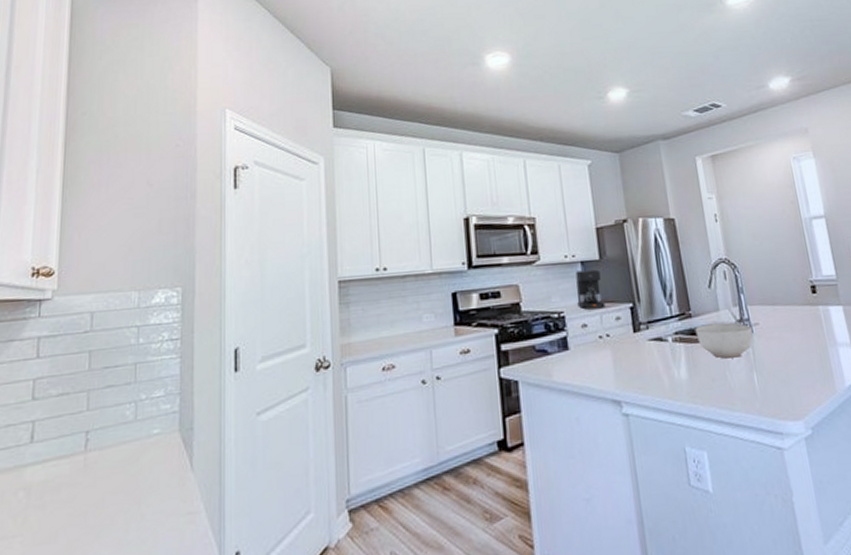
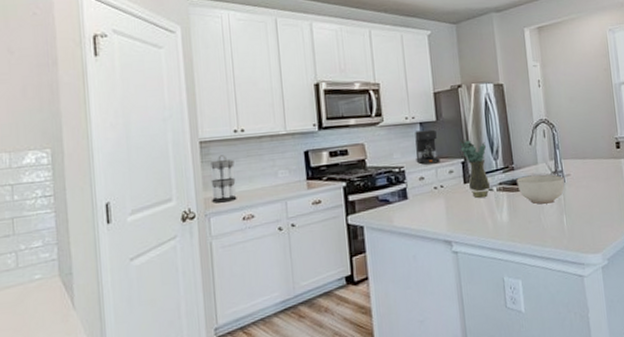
spice rack: none [349,296,377,351] -> present [211,155,237,203]
vase: none [626,281,665,350] -> present [459,139,491,199]

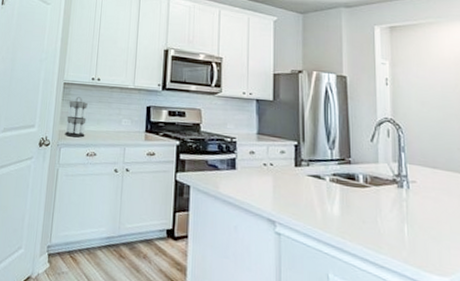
coffee maker: present [415,129,440,165] -> none [249,106,273,141]
vase: present [459,139,491,199] -> none [294,122,323,186]
bowl: present [516,174,565,204] -> none [352,172,408,208]

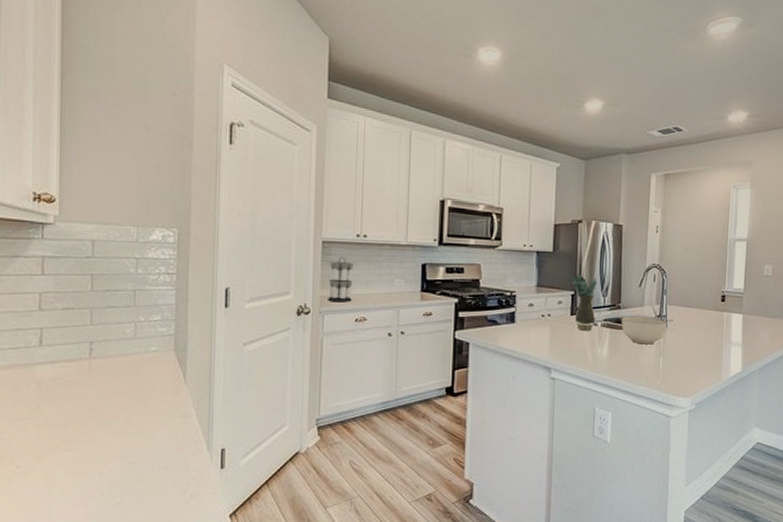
vase: none [294,122,323,186] -> present [571,272,598,332]
bowl: none [352,172,408,208] -> present [621,316,667,345]

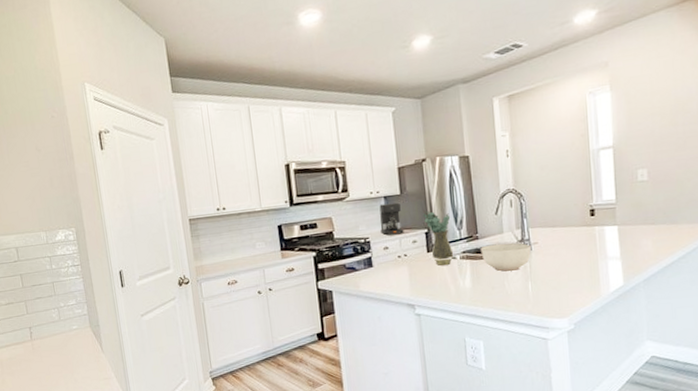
spice rack: present [328,257,353,303] -> none [199,230,222,271]
coffee maker: none [528,259,551,293] -> present [379,202,404,236]

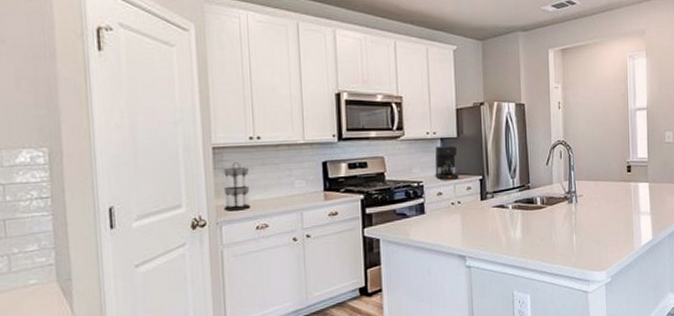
spice rack: none [199,230,222,271] -> present [223,162,251,211]
vase: present [422,211,454,266] -> none [478,156,507,216]
bowl: present [480,243,531,272] -> none [531,194,577,223]

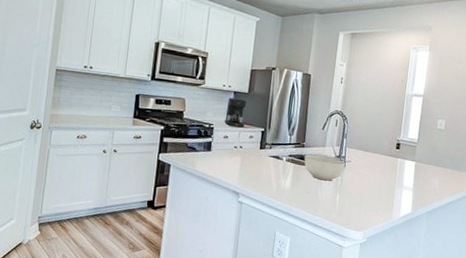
spice rack: present [223,162,251,211] -> none [56,83,80,122]
bowl: none [531,194,577,223] -> present [304,154,345,181]

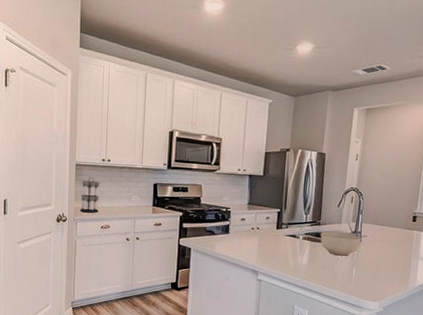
spice rack: none [56,83,80,122] -> present [80,177,100,213]
coffee maker: present [224,97,246,128] -> none [241,181,262,210]

